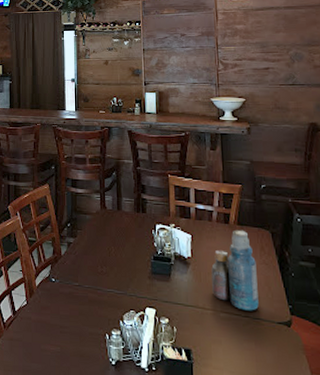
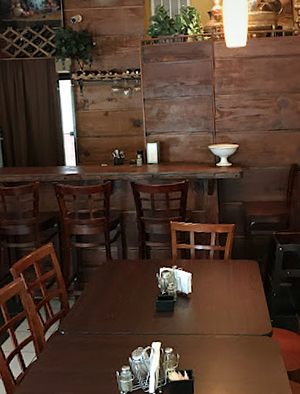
bottle: present [211,229,259,311] -> none [209,263,247,330]

